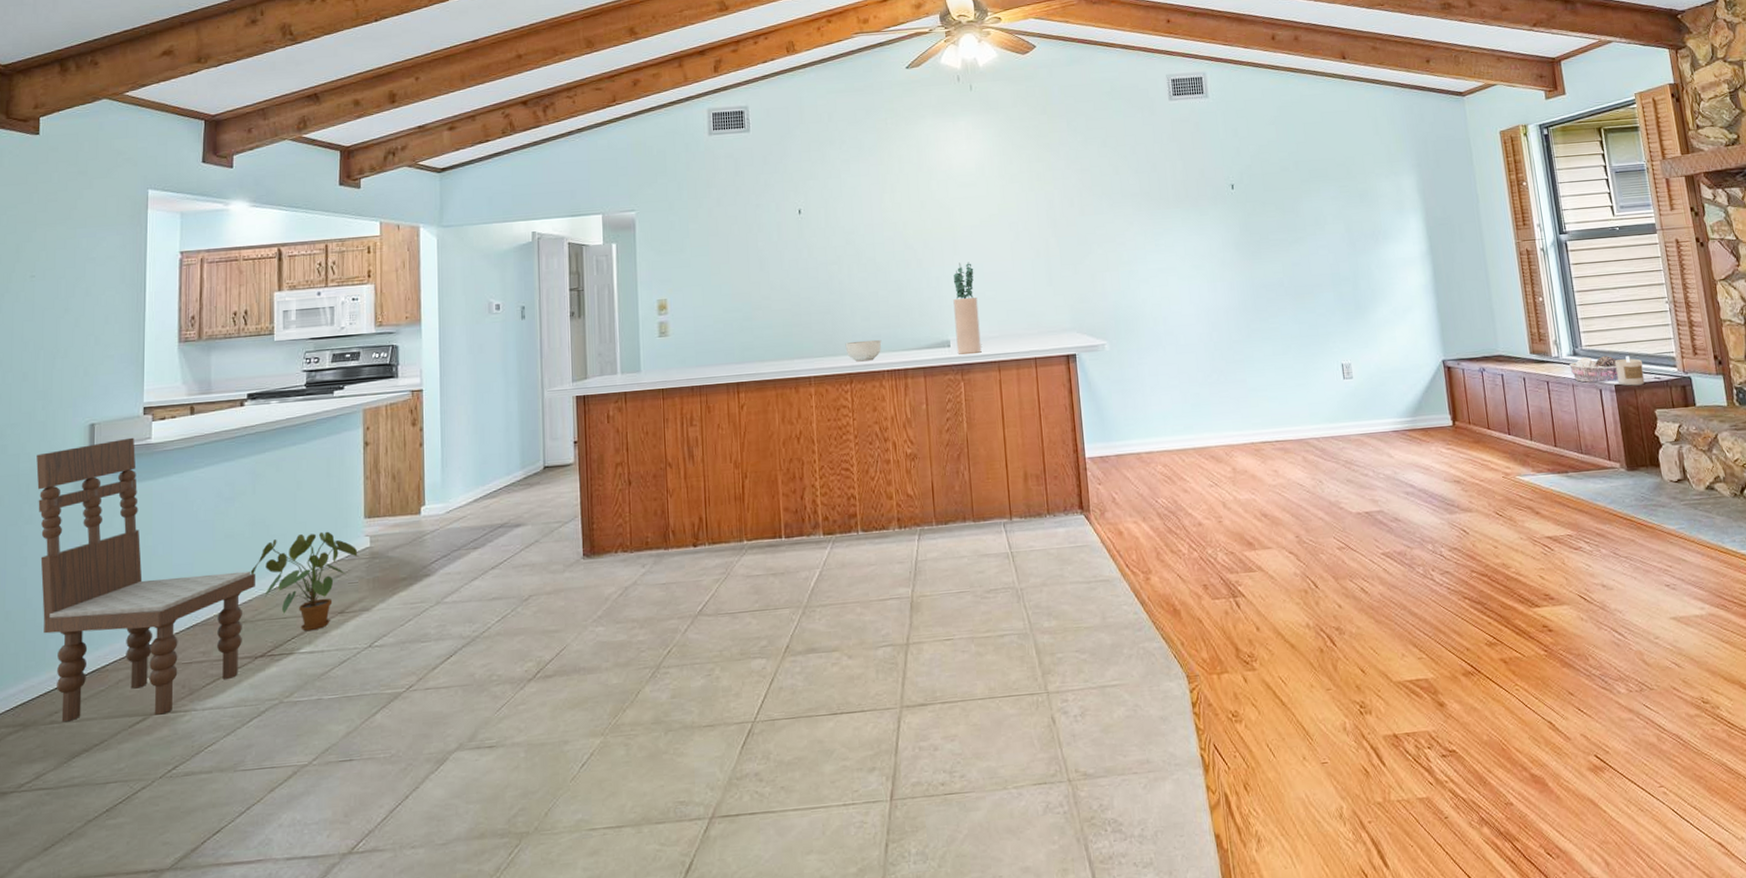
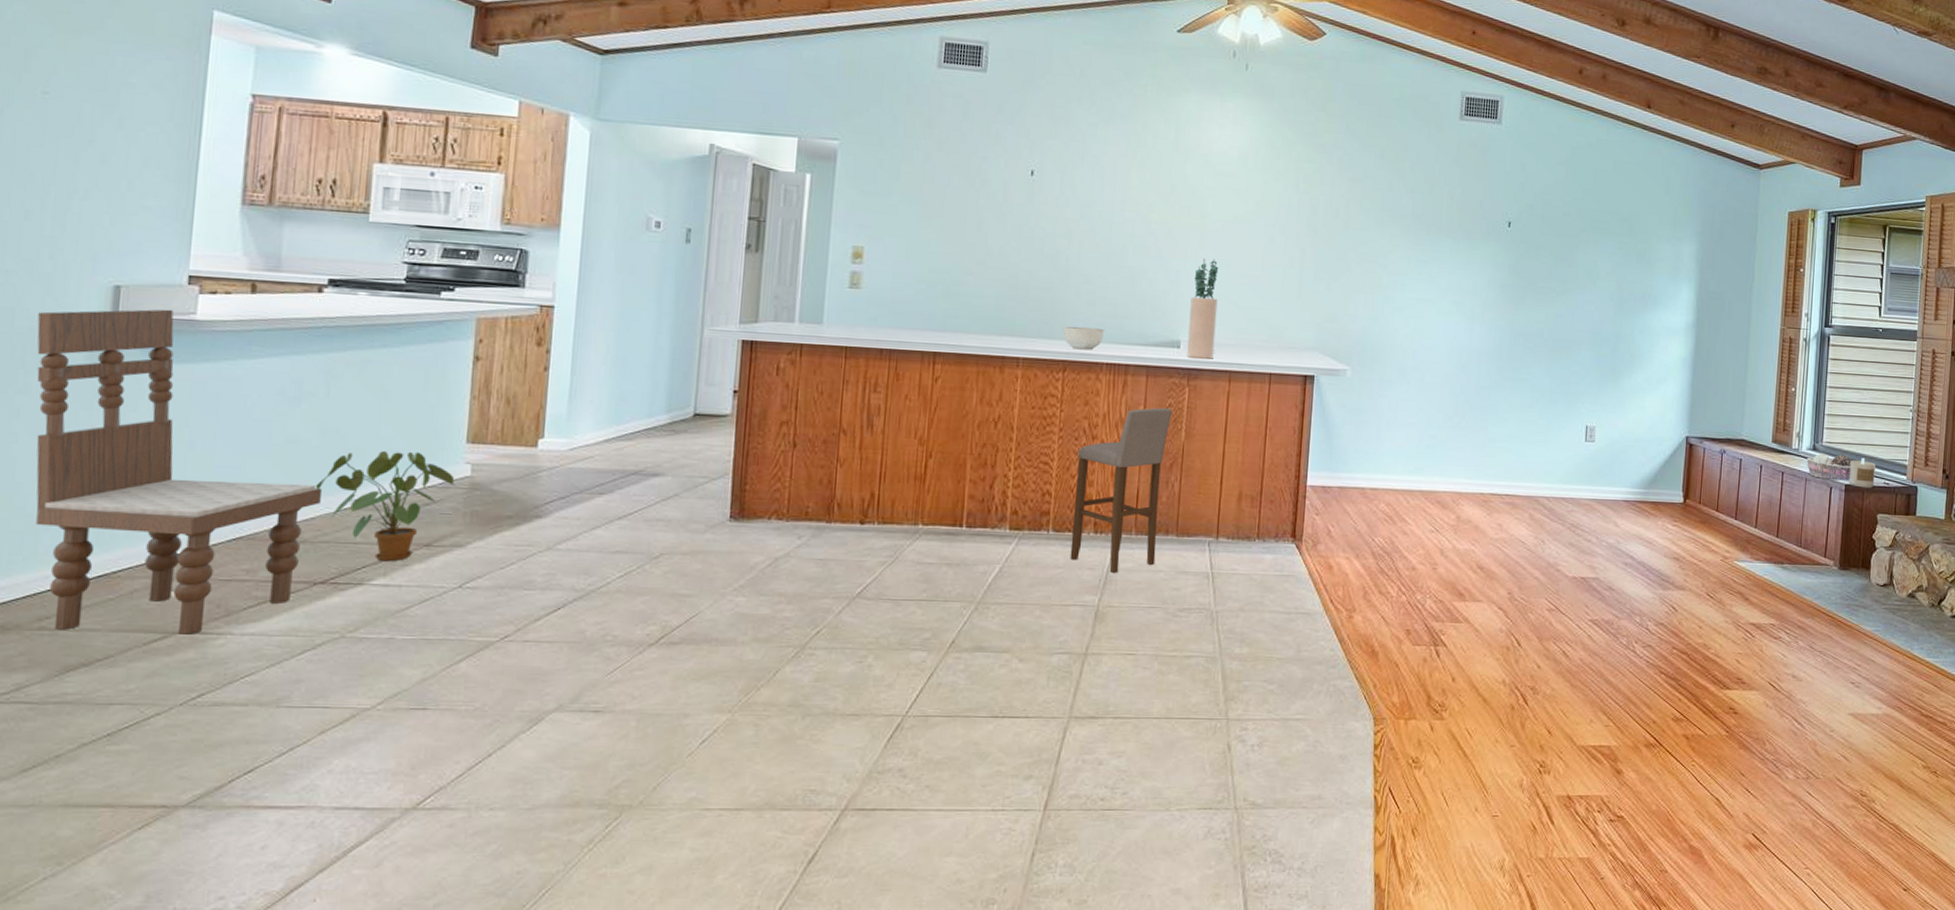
bar stool: none [873,403,958,564] -> present [1070,407,1172,573]

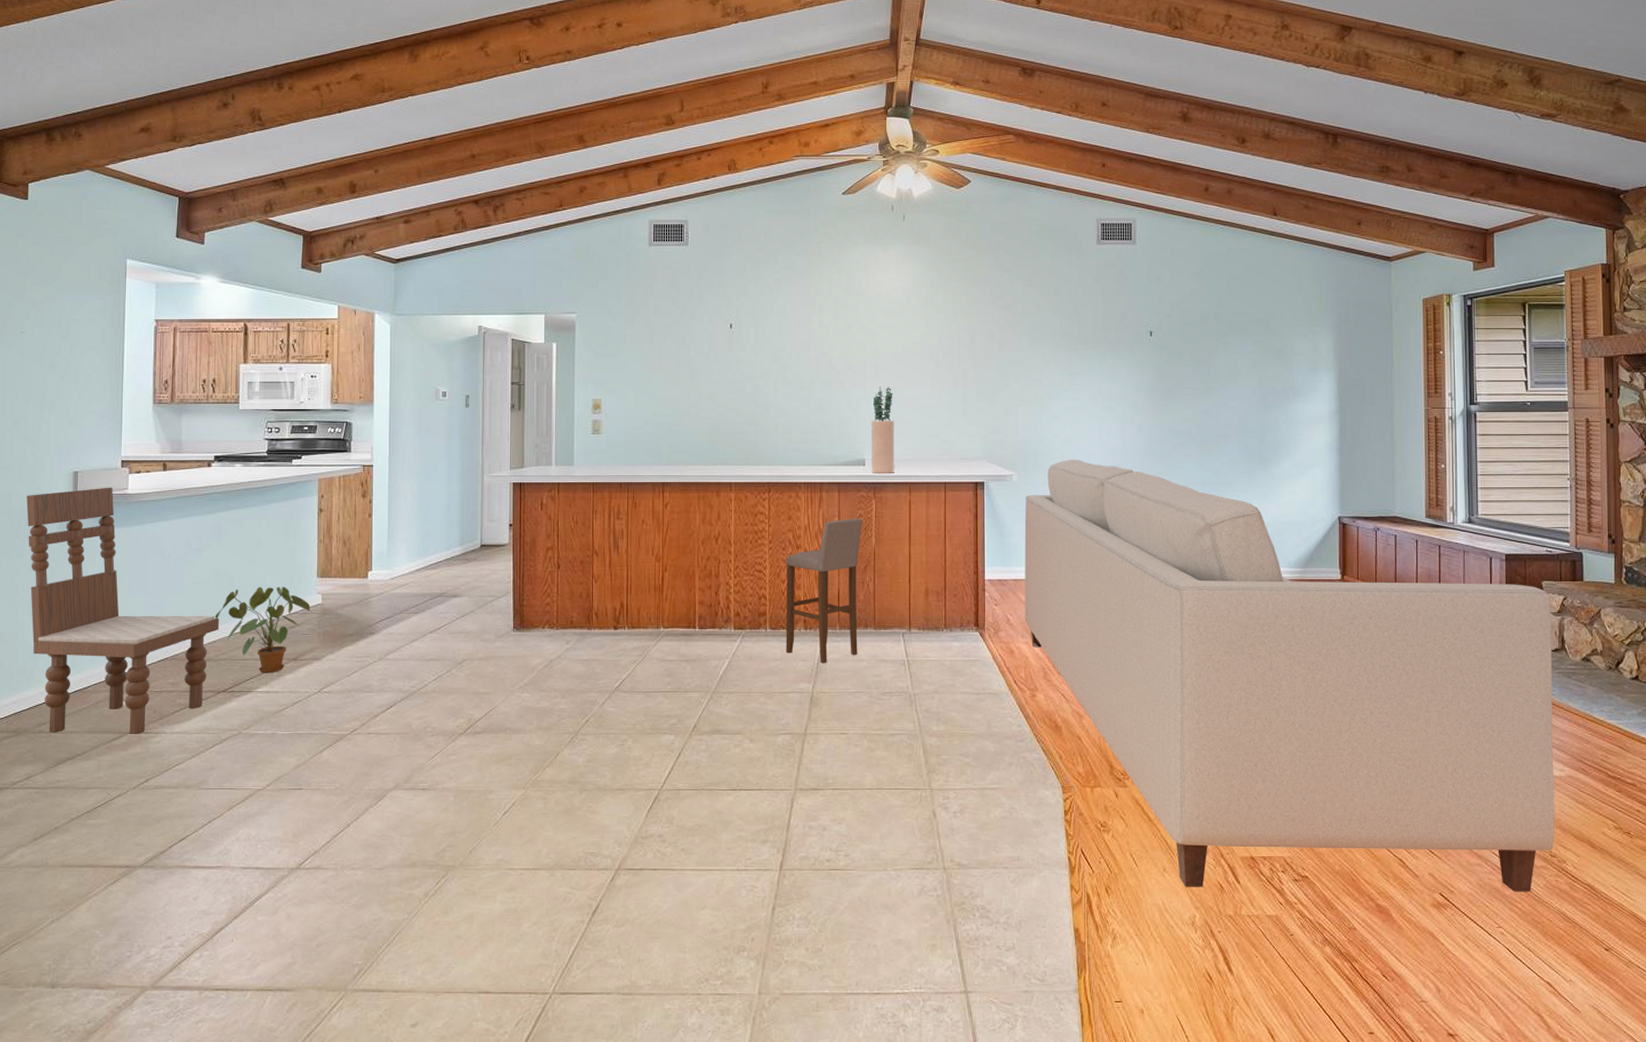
bowl: present [1063,326,1105,350] -> none [766,453,801,472]
sofa: none [1348,356,1883,832] -> present [1024,459,1555,892]
decorative basket: present [1807,453,1851,481] -> none [1463,525,1510,551]
candle: present [1848,457,1876,488] -> none [1508,527,1536,557]

